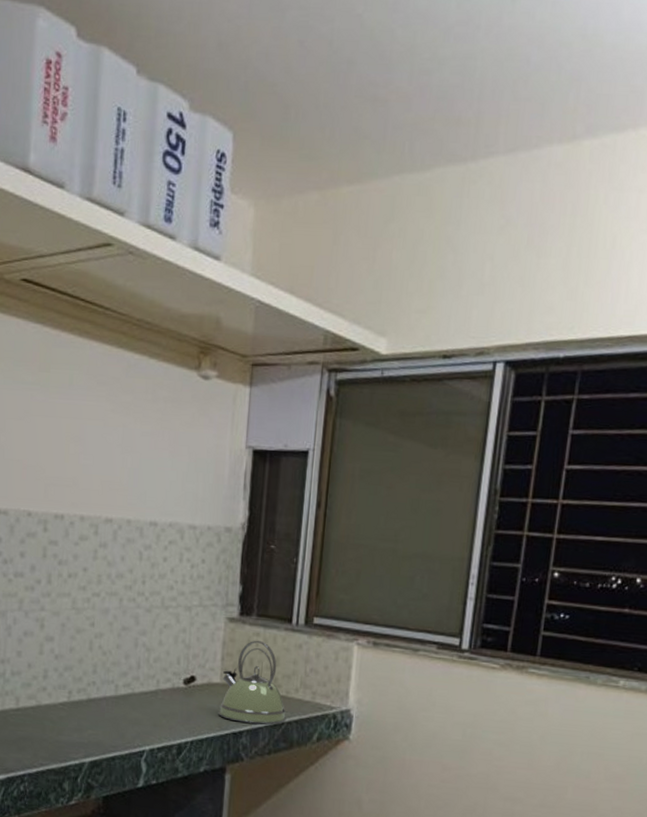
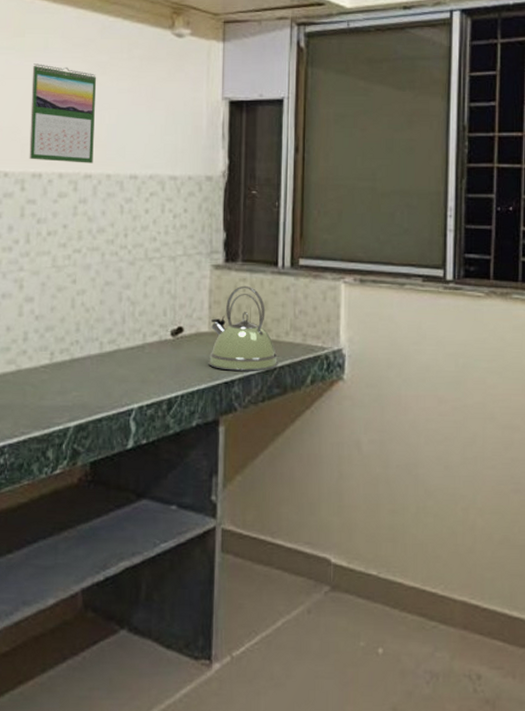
calendar: none [52,401,121,508] -> present [29,63,97,164]

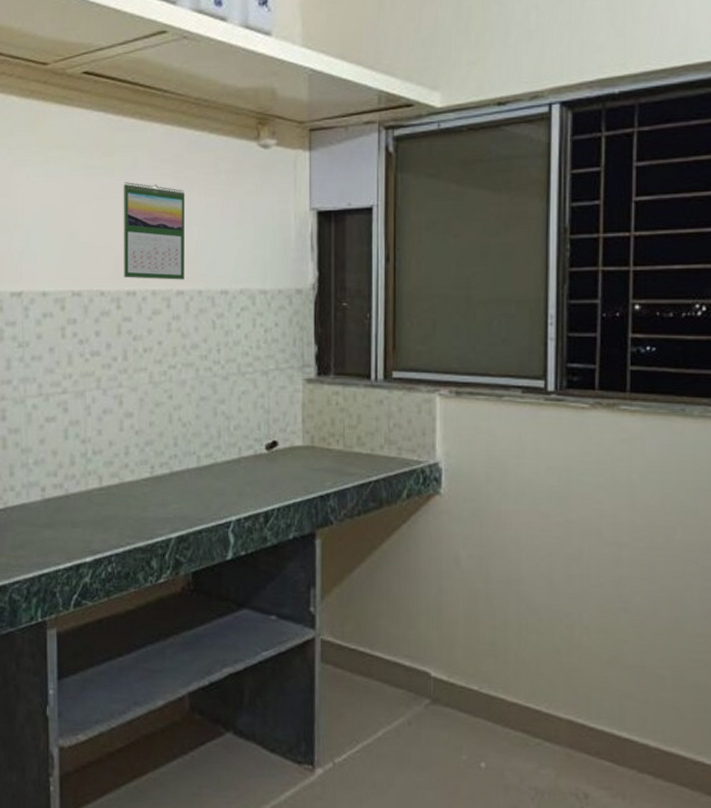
kettle: present [208,285,278,371] -> none [303,399,373,485]

